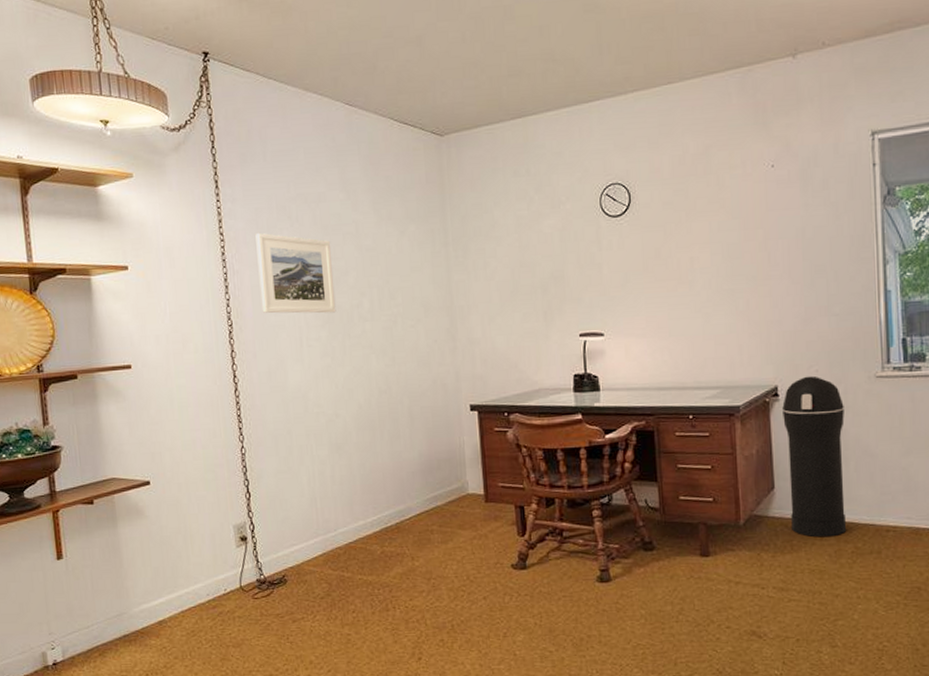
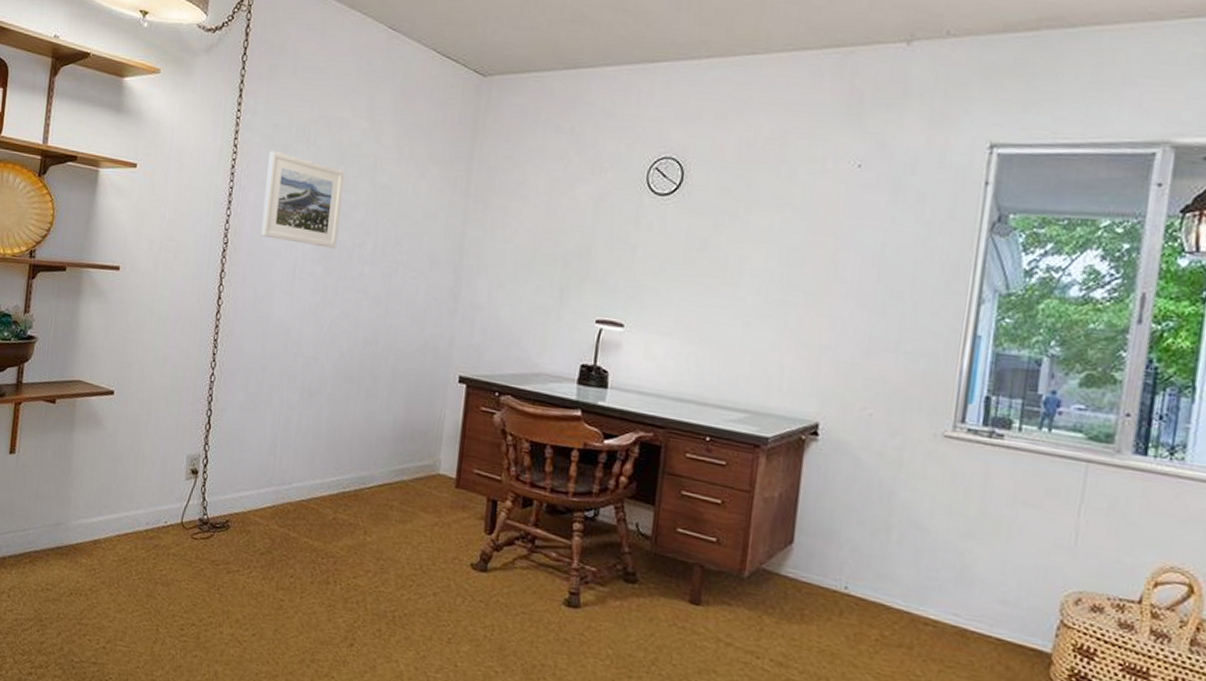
trash can: present [782,375,847,538] -> none [805,418,898,616]

